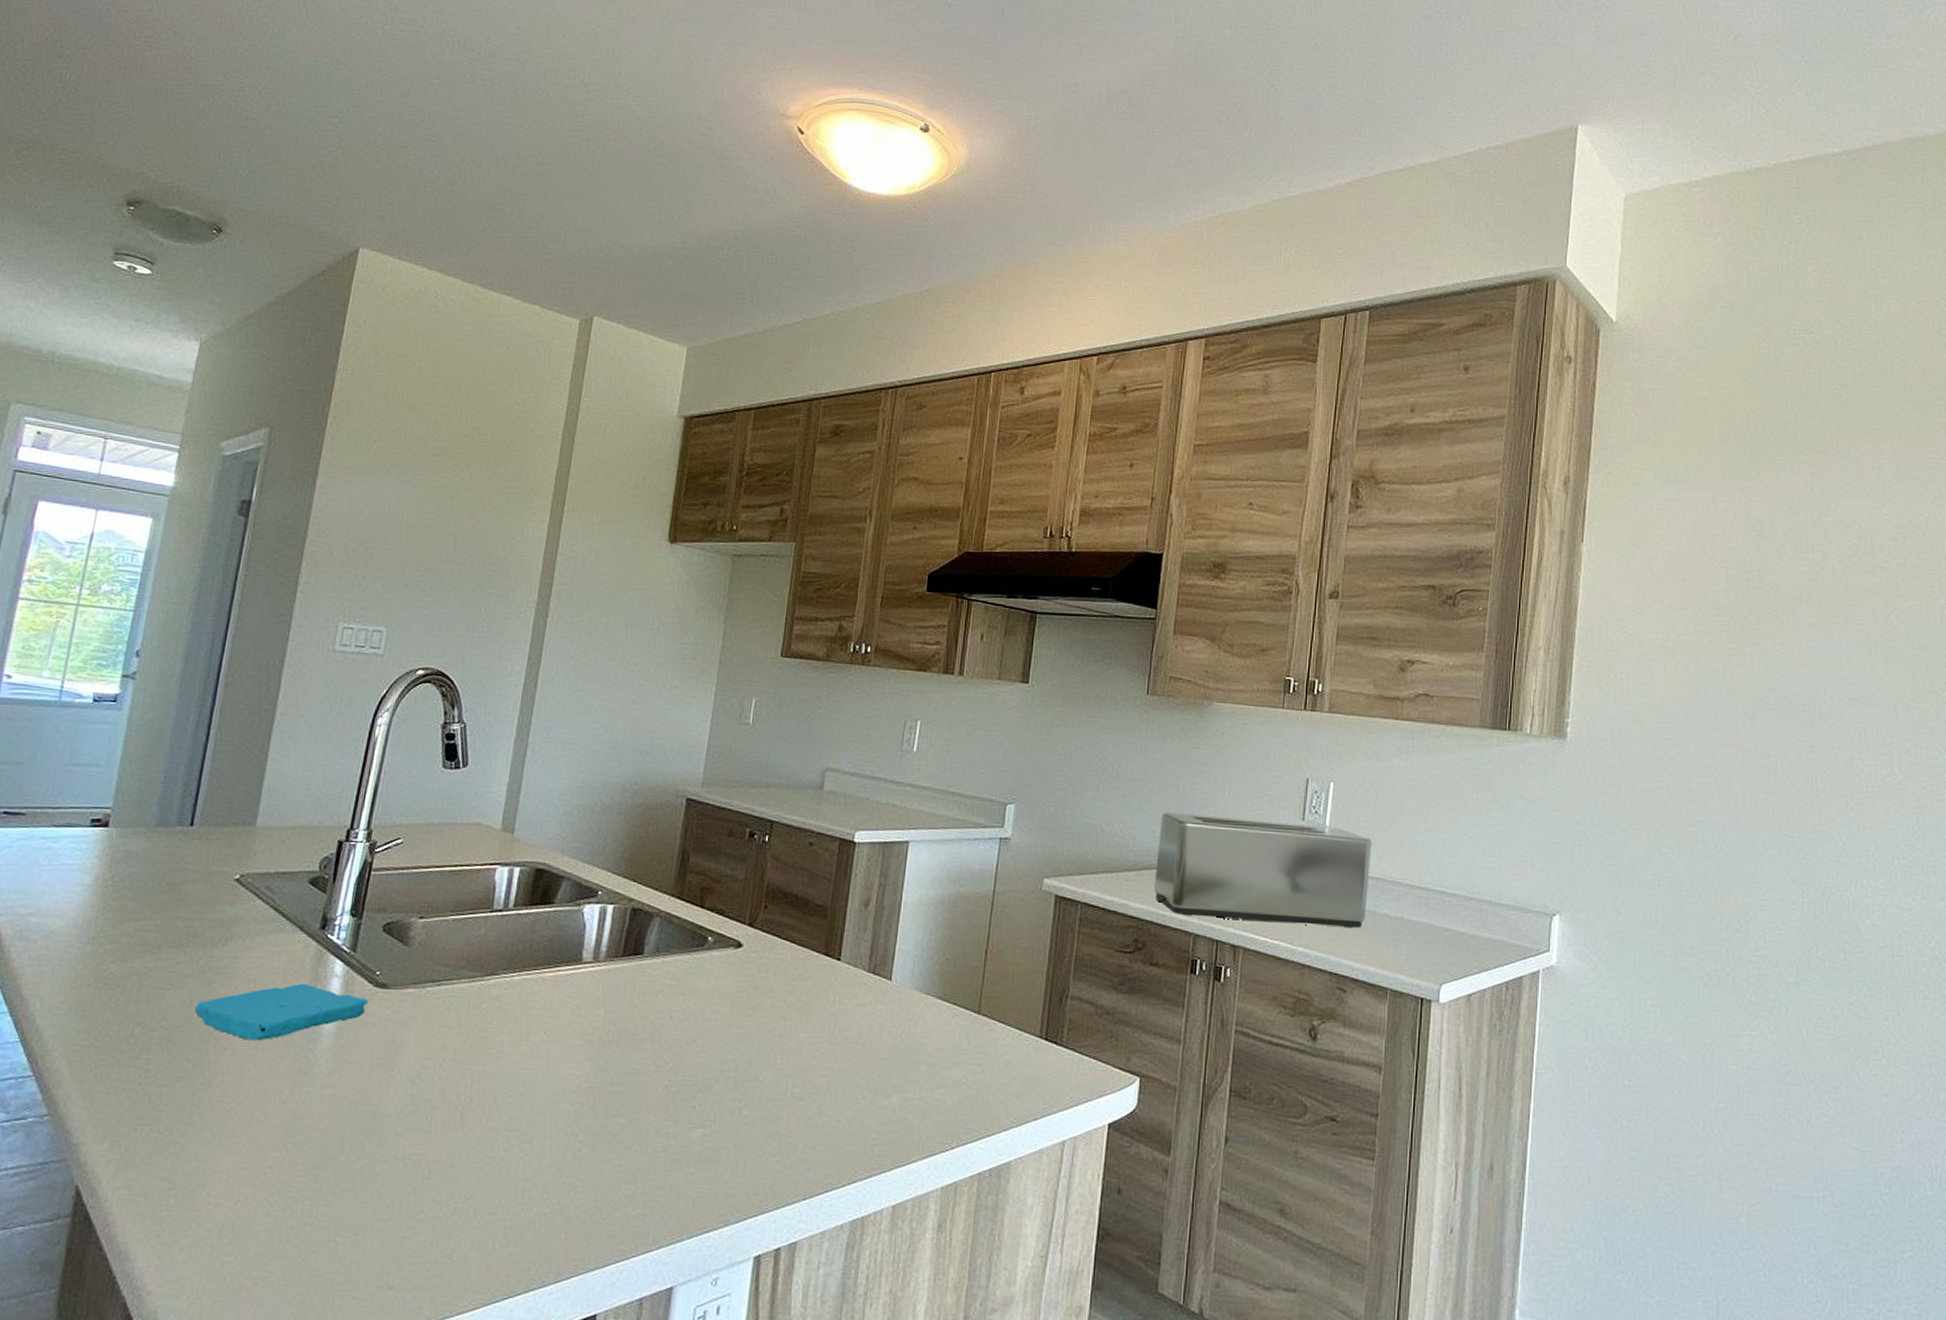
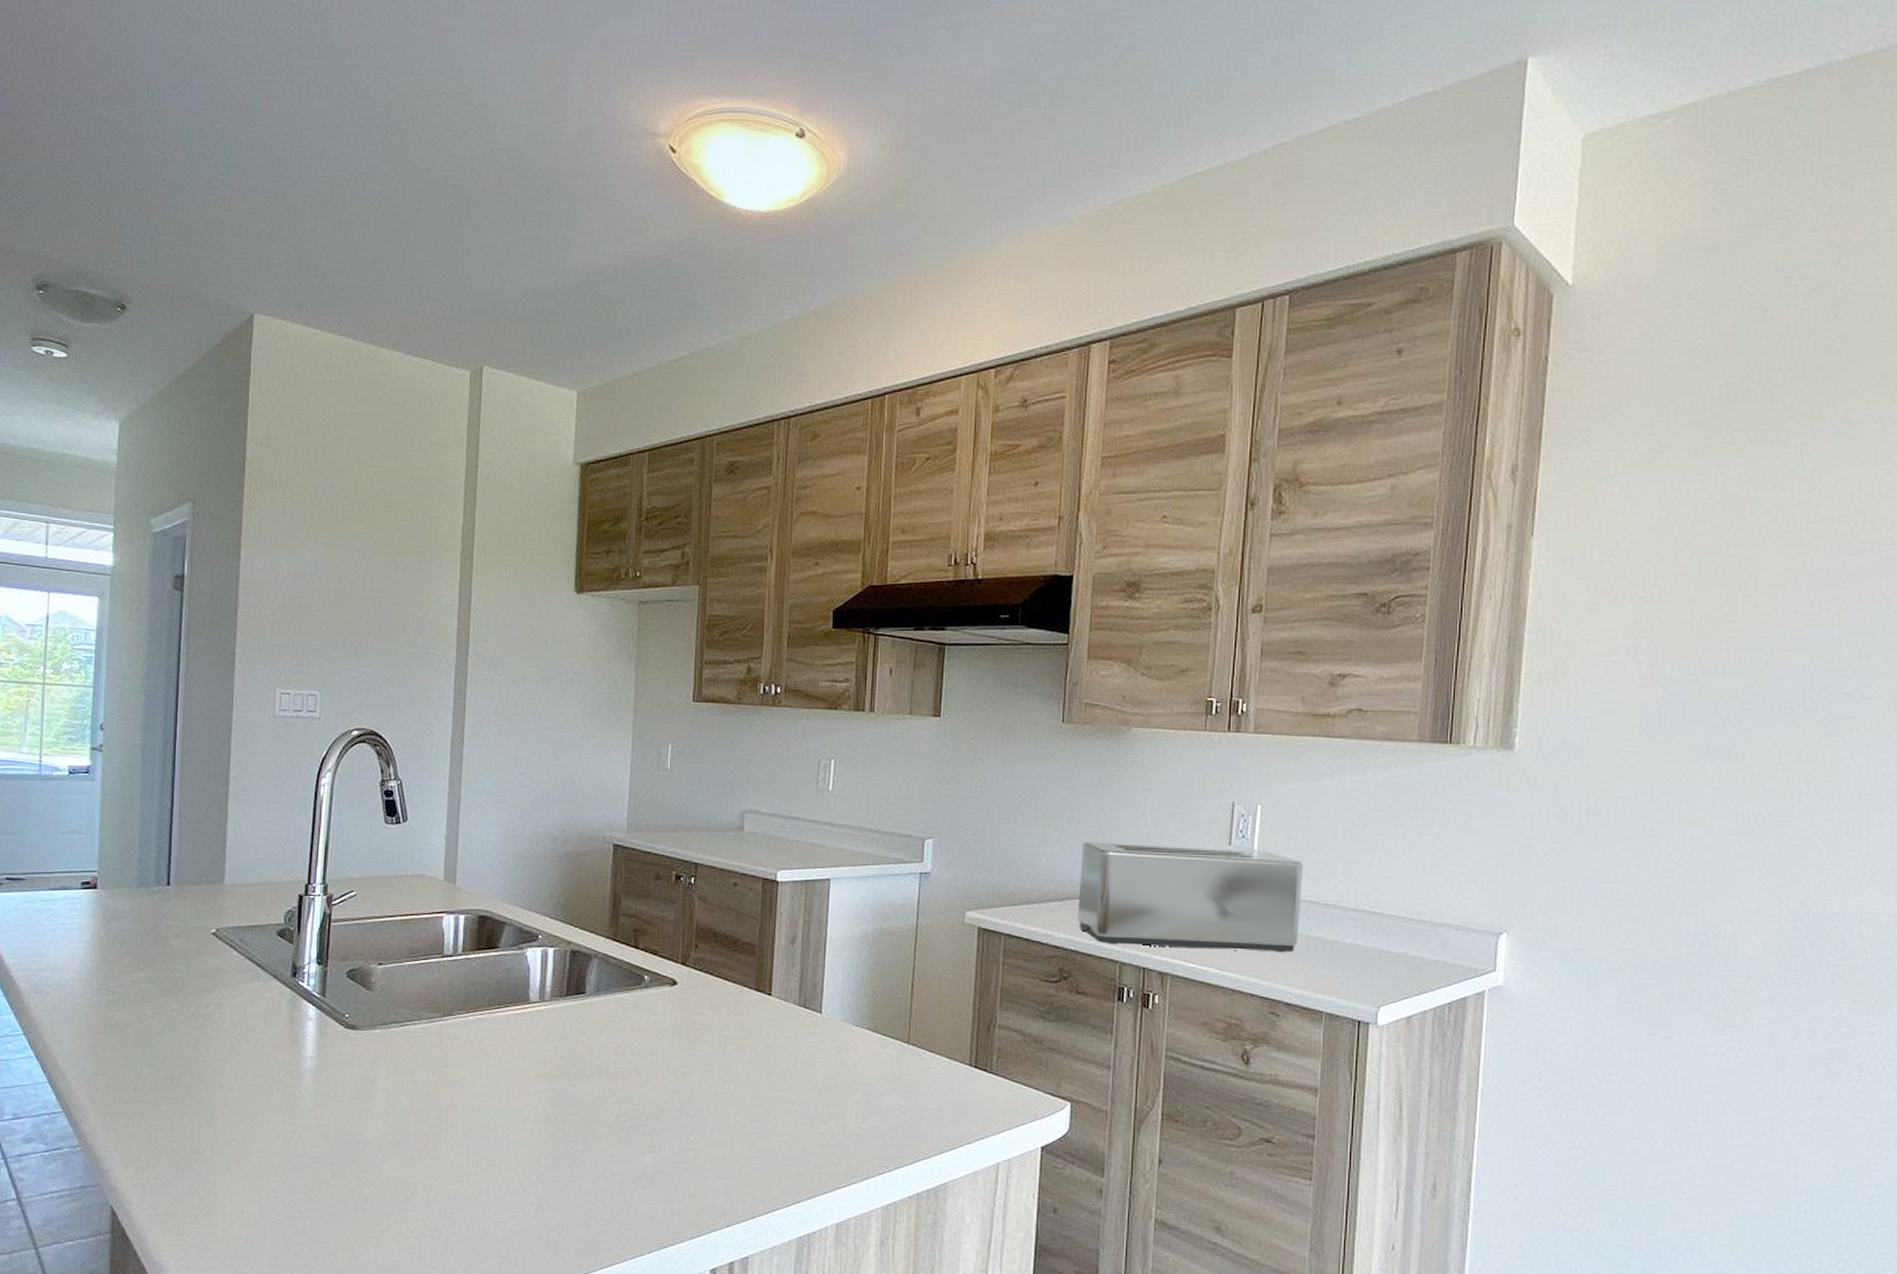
sponge: present [194,984,369,1041] -> none [191,1027,342,1079]

